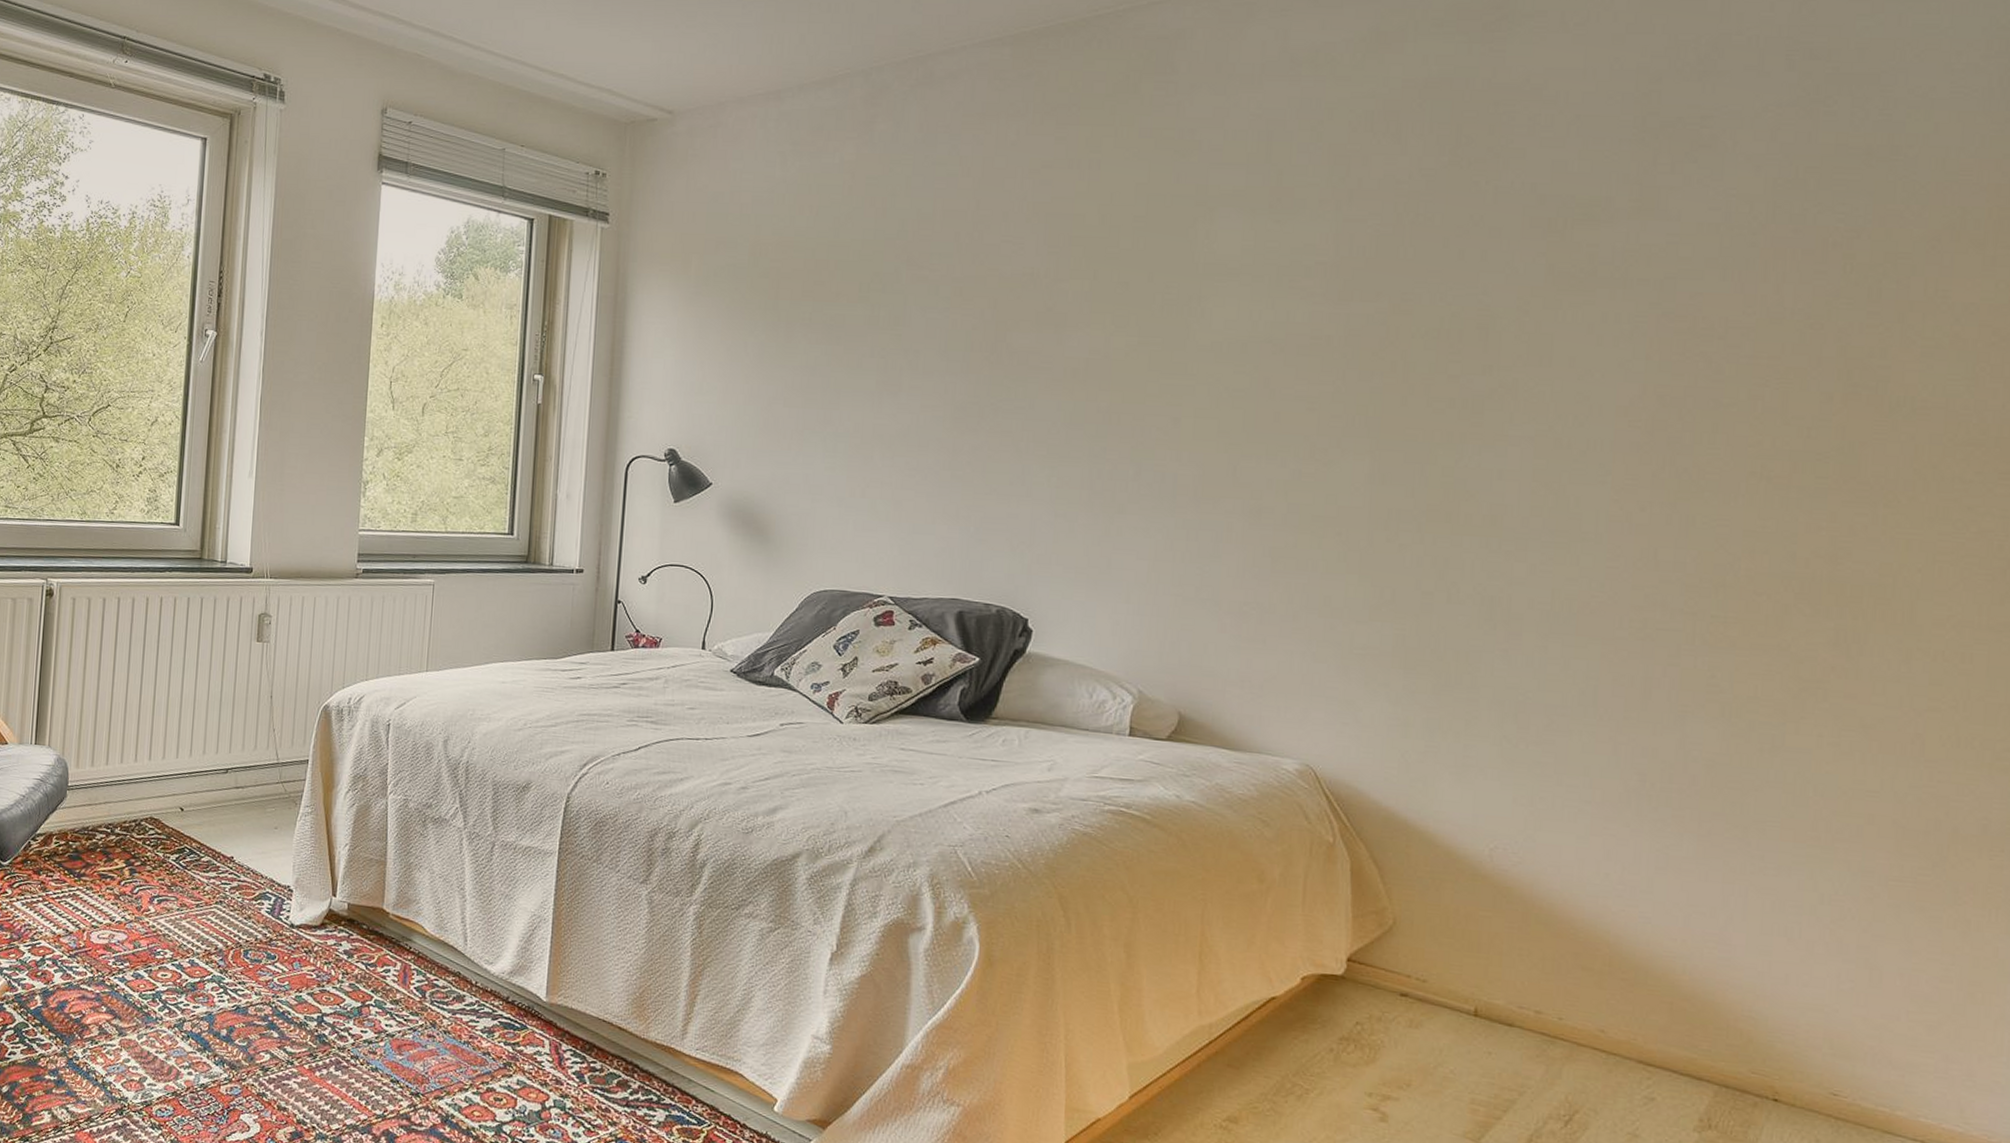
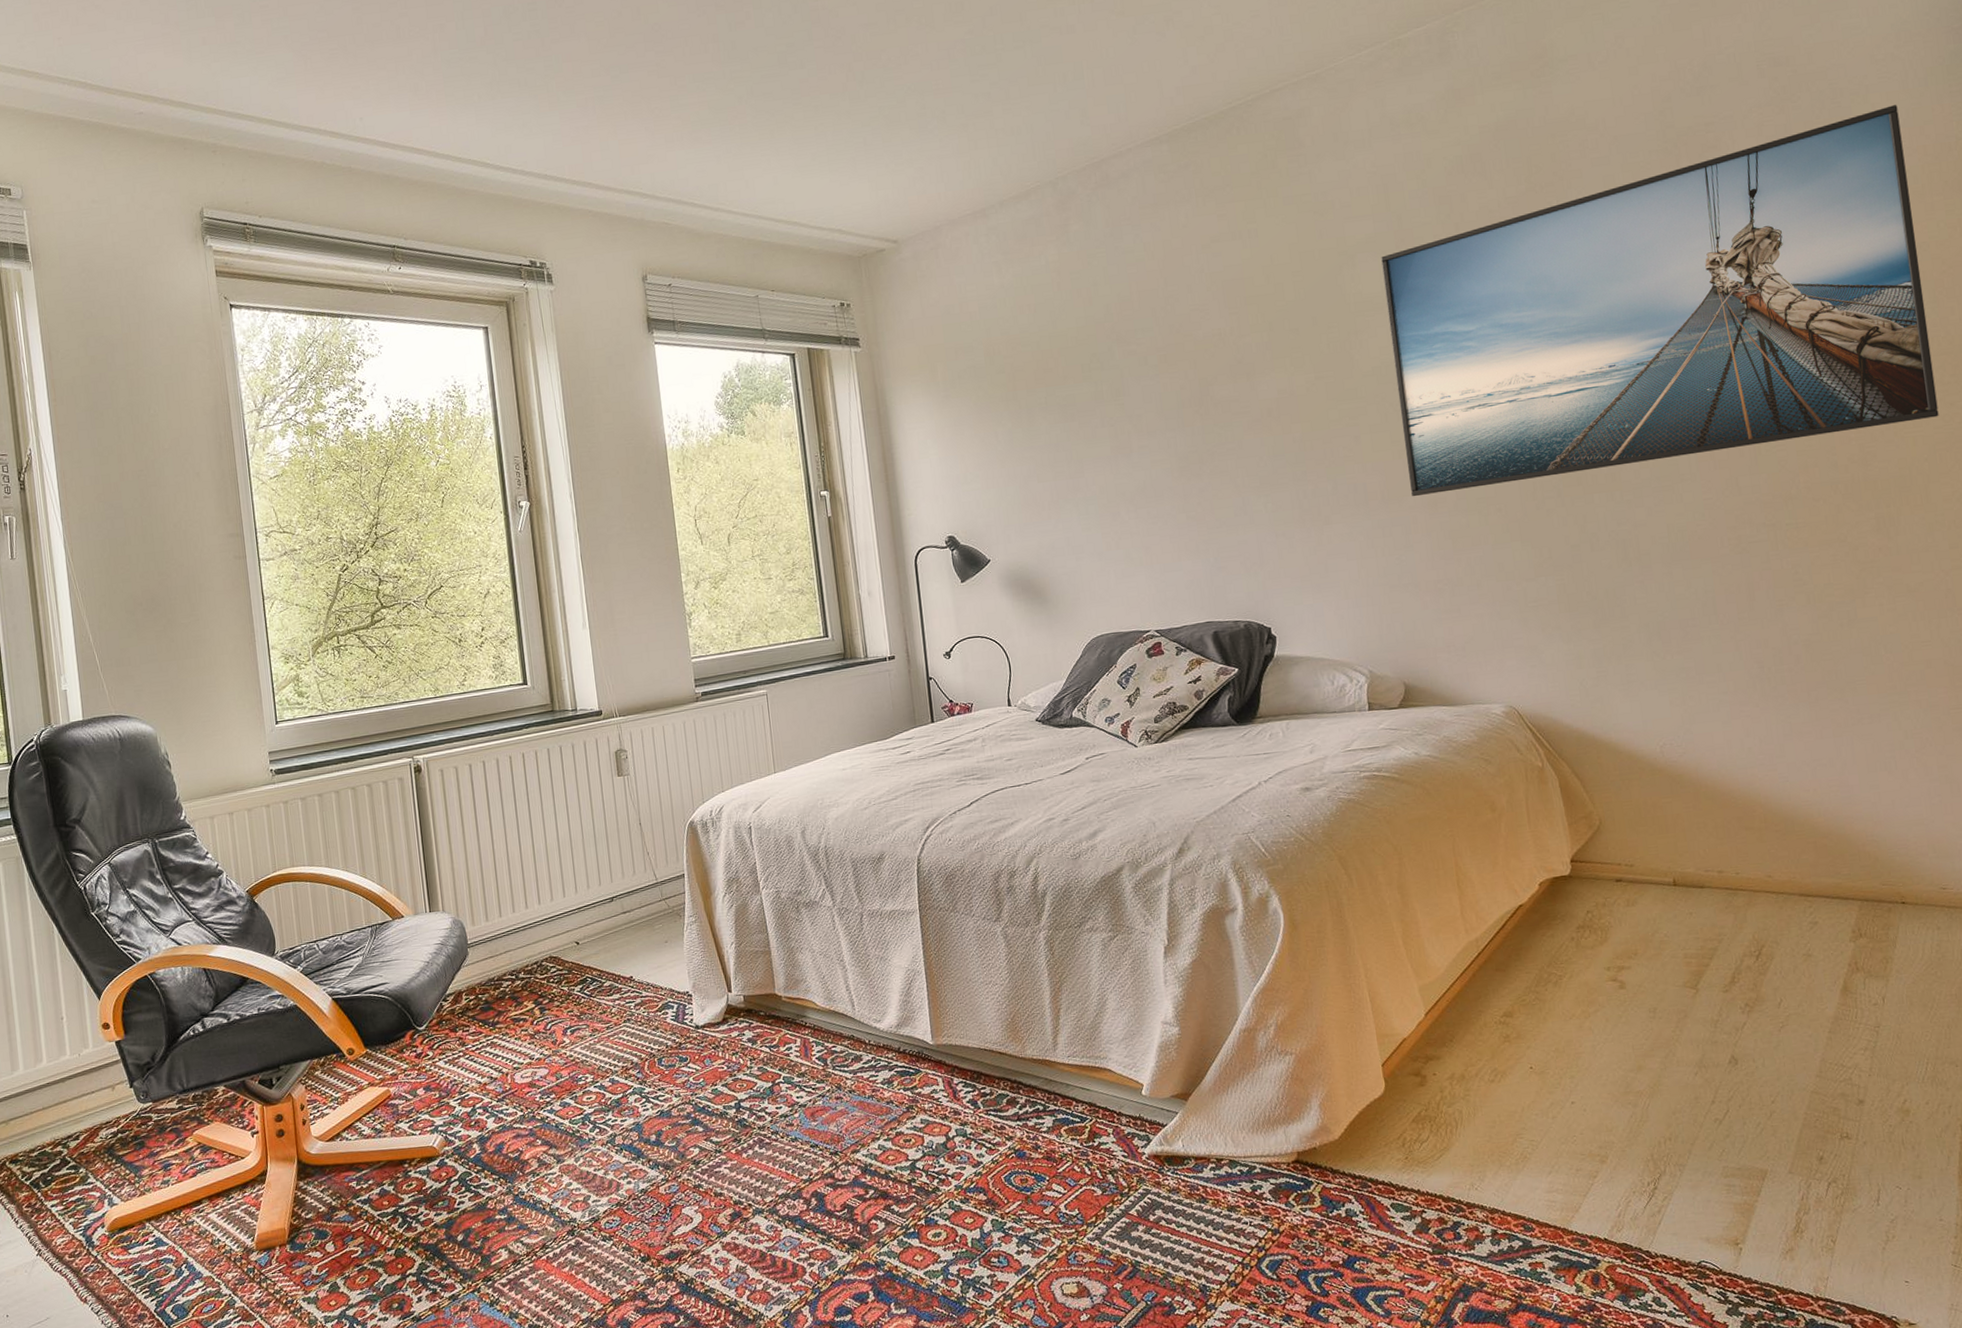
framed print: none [1231,128,1971,521] -> present [1381,105,1939,497]

